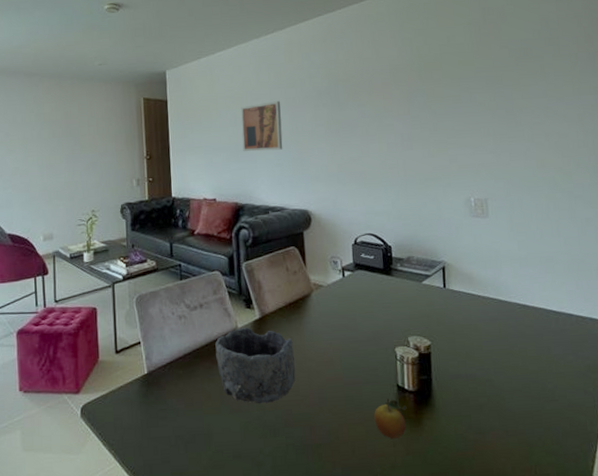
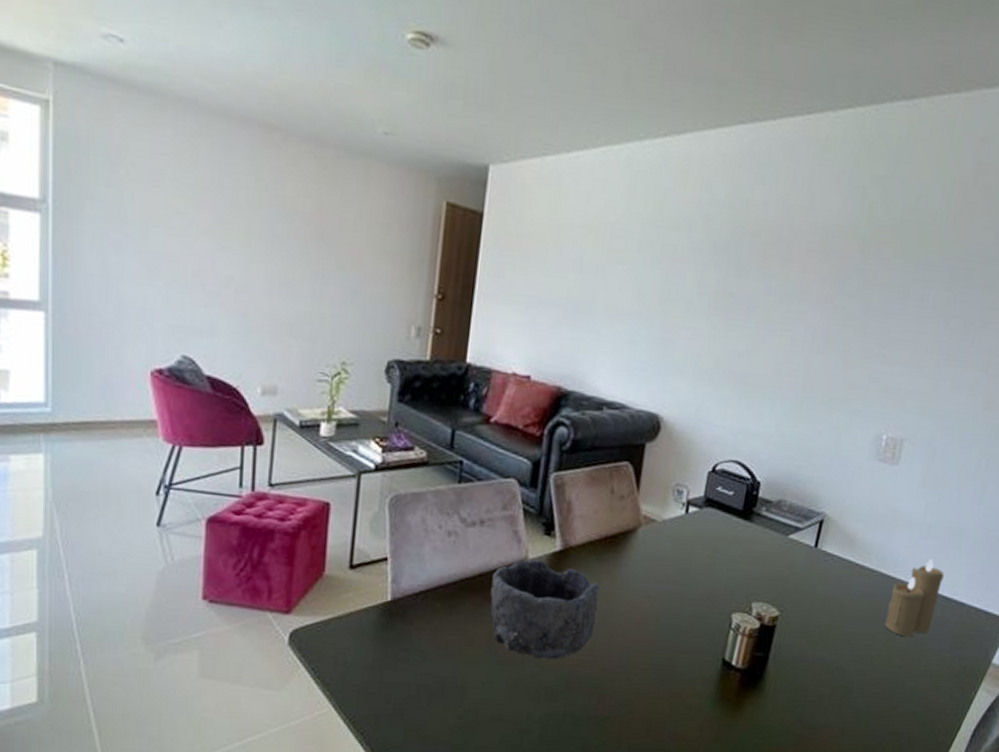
wall art: present [241,101,283,152] -> none [583,245,654,321]
fruit: present [374,398,407,440] -> none [683,673,729,723]
candle: none [512,284,551,348] -> present [884,559,944,638]

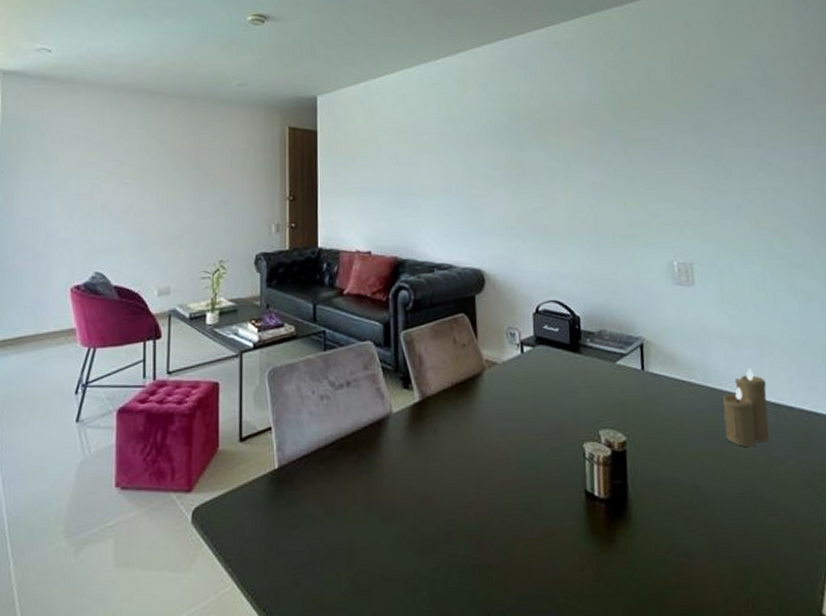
bowl: present [490,559,600,660] -> none [364,412,462,512]

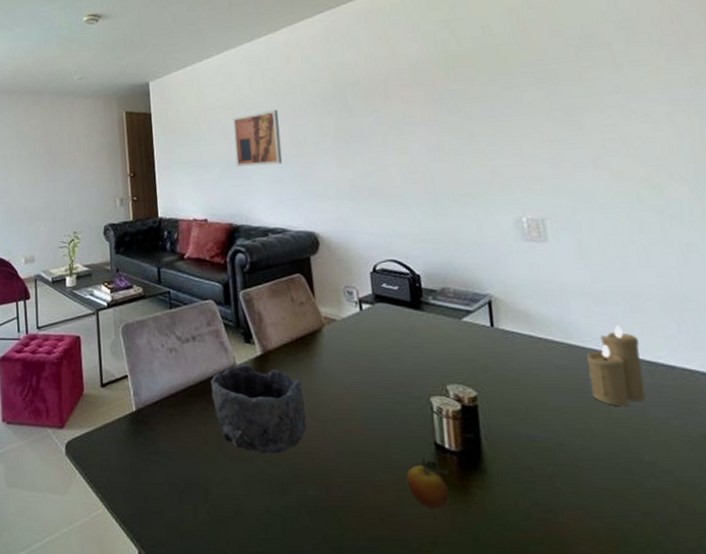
bowl: none [364,412,462,512] -> present [211,364,307,454]
wall art: none [404,137,453,196] -> present [233,109,283,167]
fruit: none [557,507,597,561] -> present [406,457,449,510]

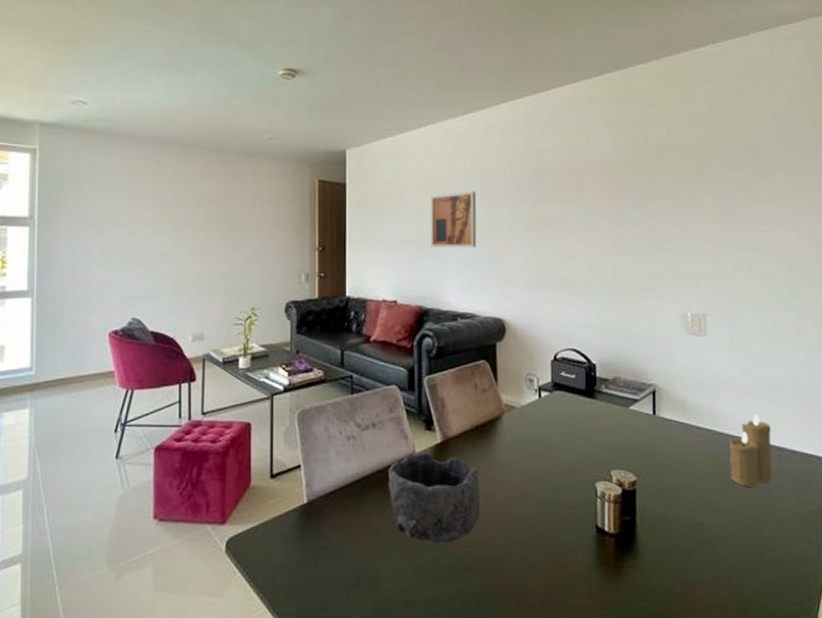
fruit: present [406,457,449,510] -> none [568,541,606,590]

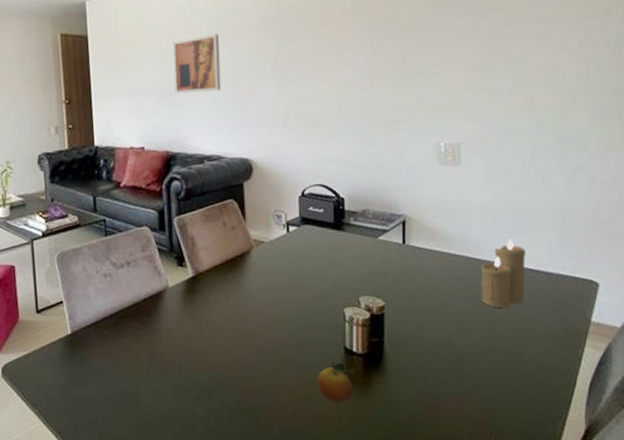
bowl: present [388,452,480,544] -> none [144,286,232,366]
fruit: none [568,541,606,590] -> present [318,360,355,403]

